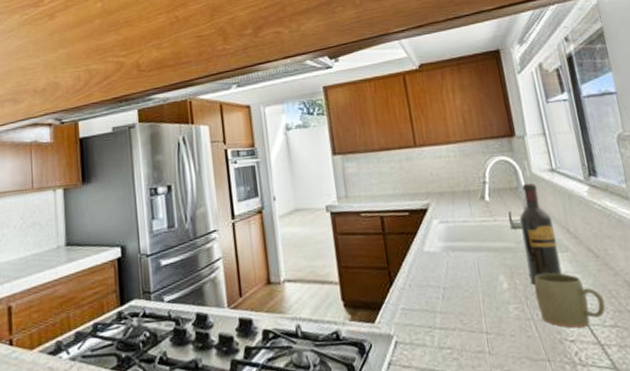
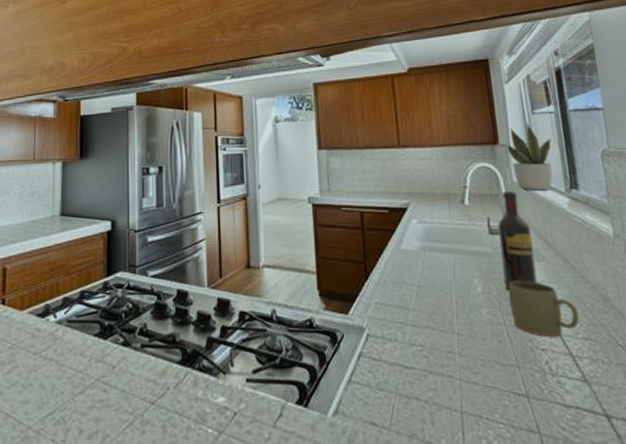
potted plant: none [523,111,571,182] -> present [507,122,553,191]

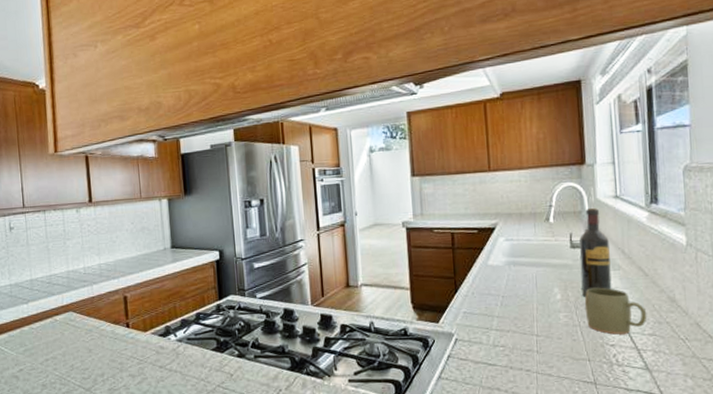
potted plant: present [507,122,553,191] -> none [593,141,636,207]

